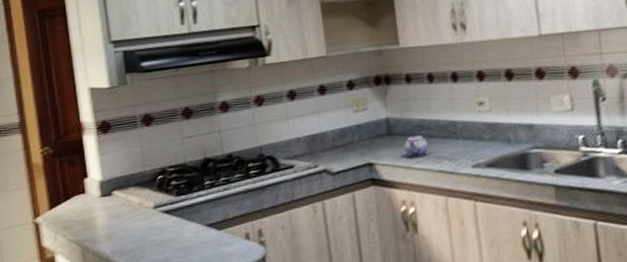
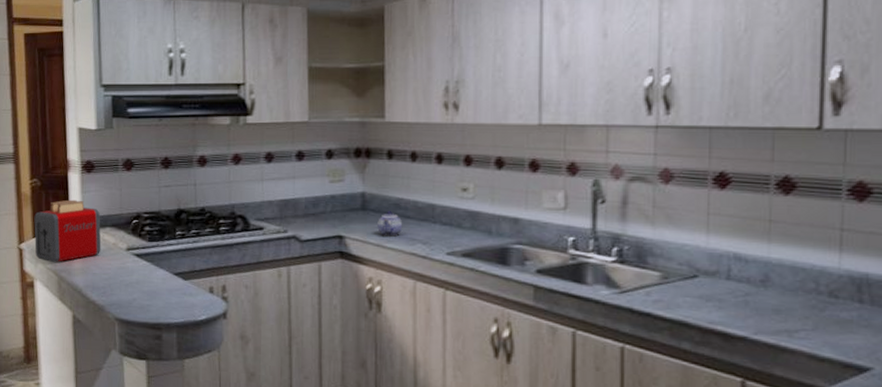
toaster: none [49,163,127,233] -> present [34,199,101,262]

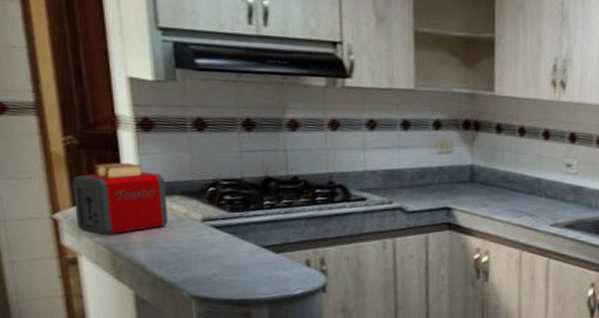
teapot: present [377,210,403,237] -> none [485,183,511,209]

